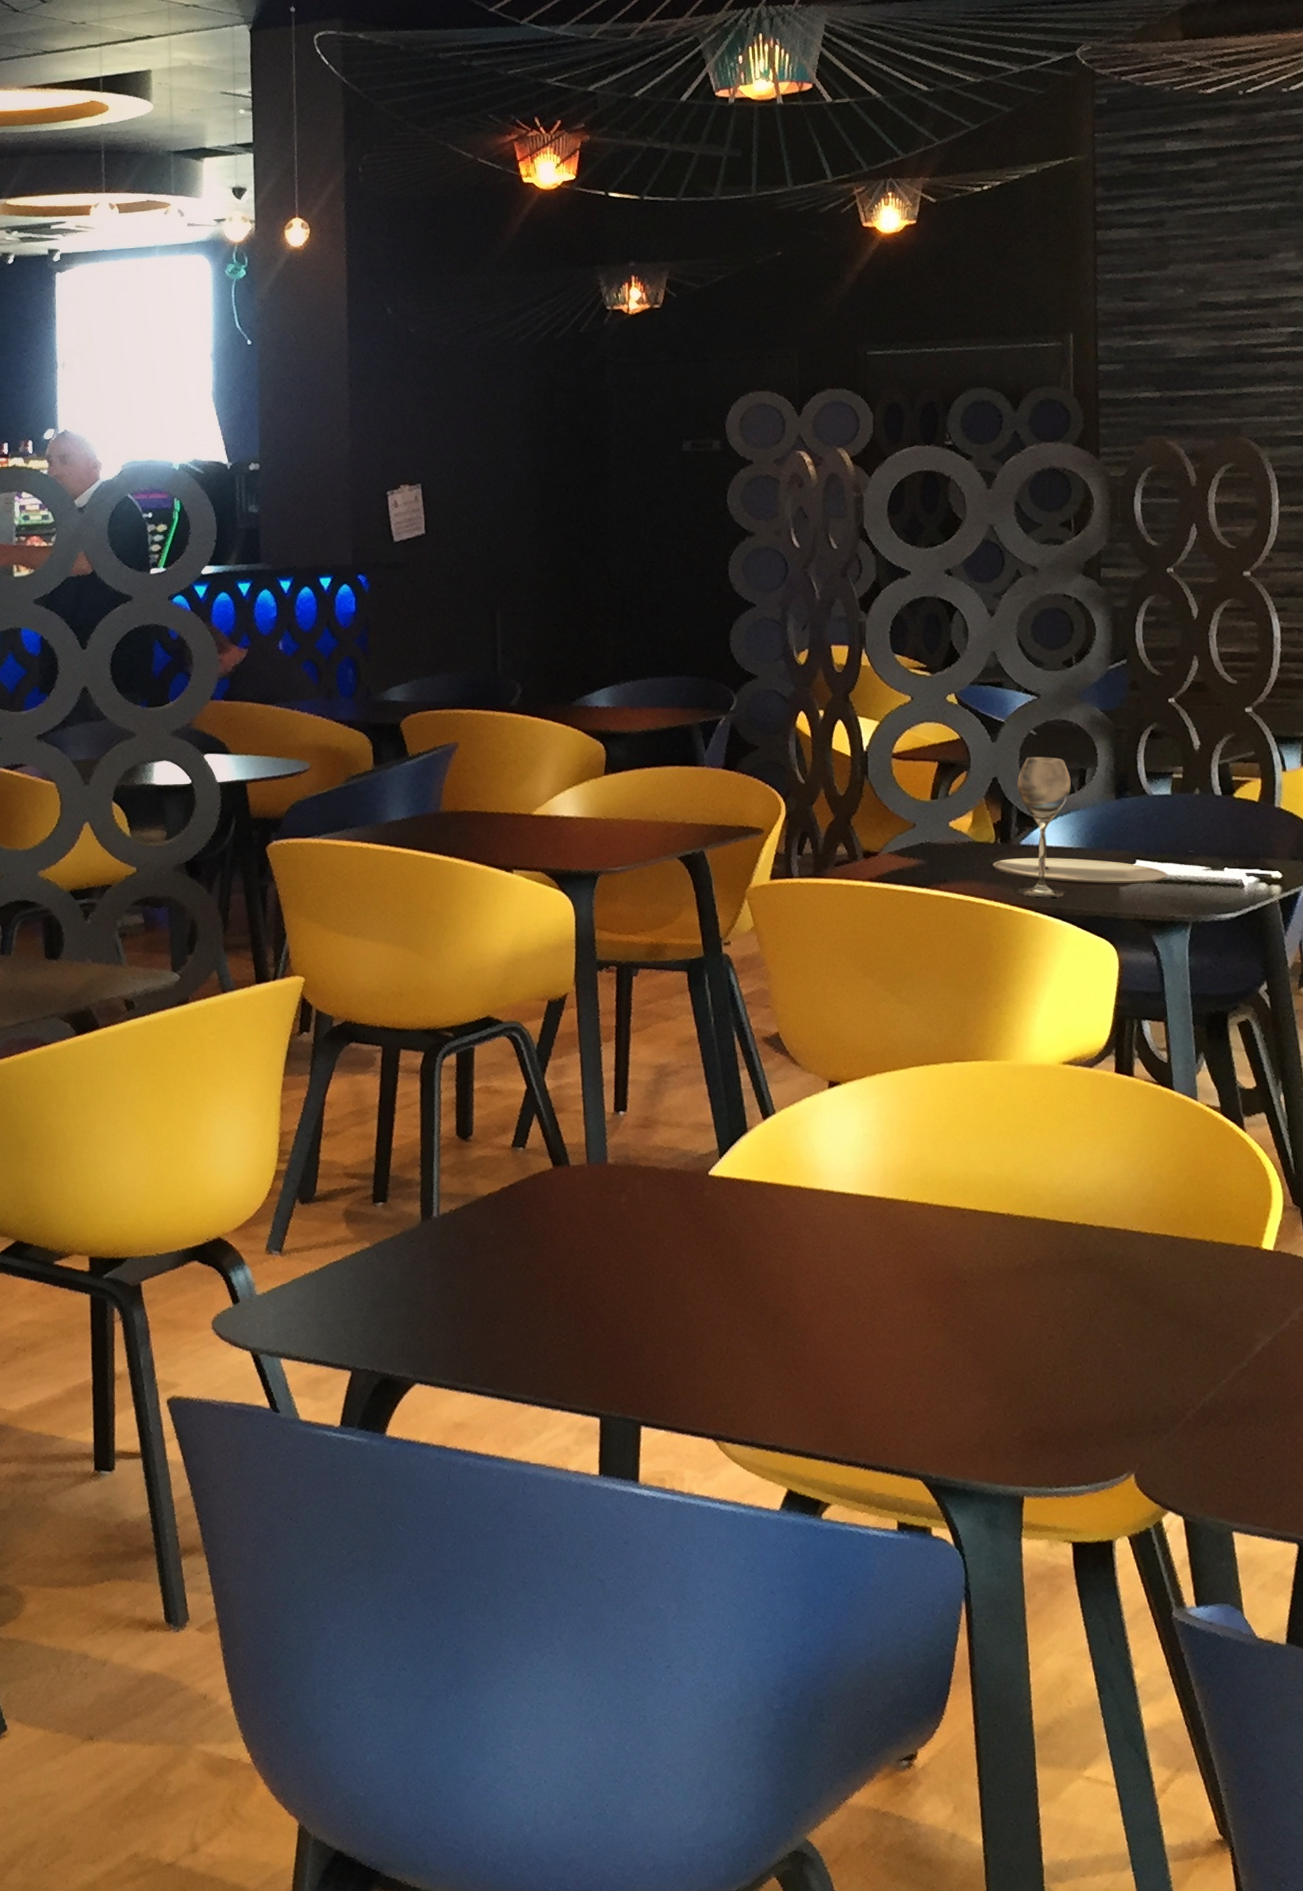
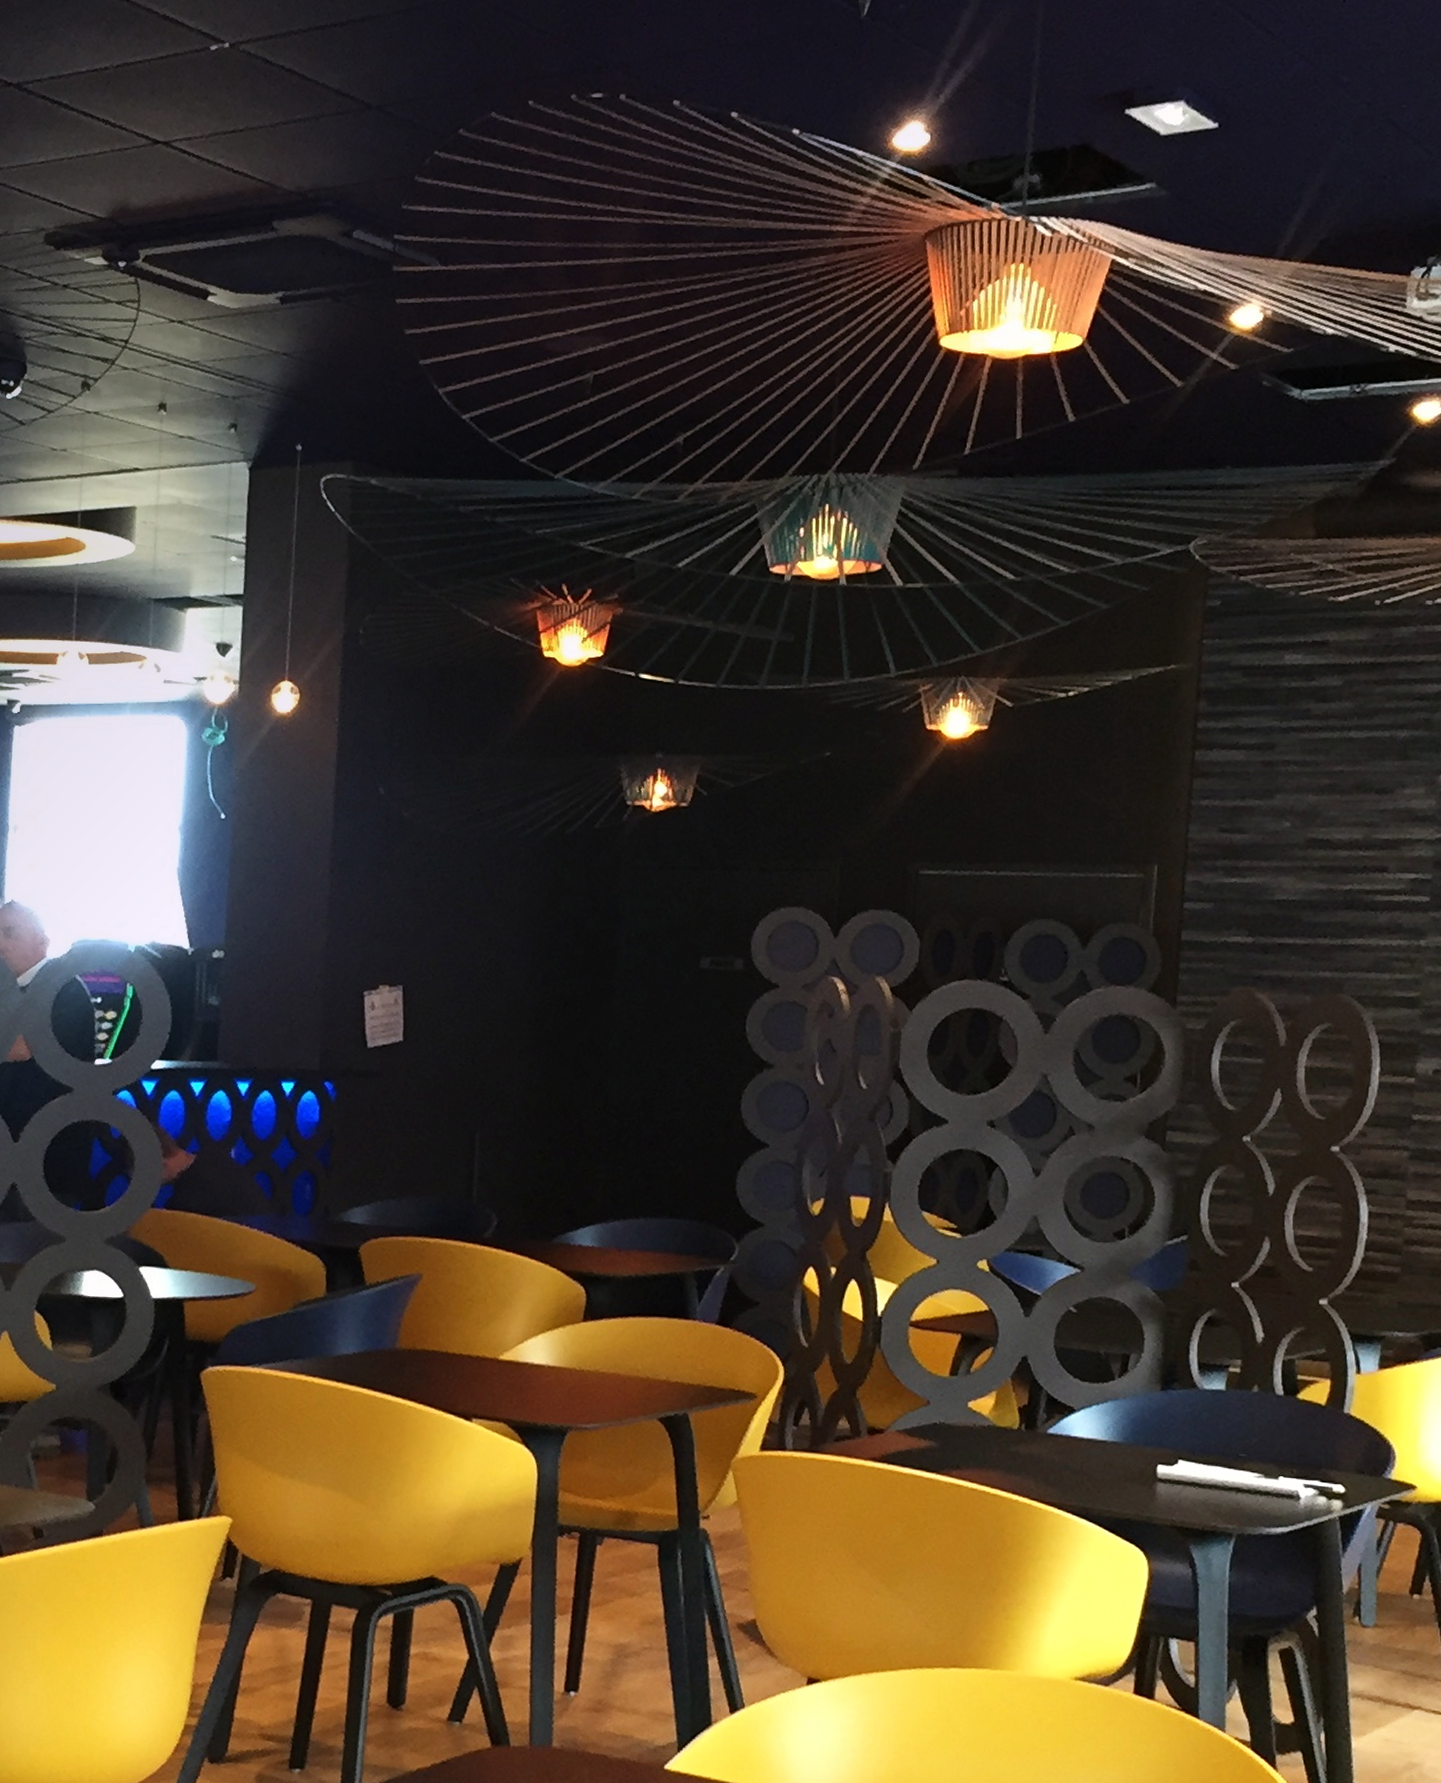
plate: present [993,858,1168,888] -> none [1014,1447,1214,1490]
wineglass: present [1017,756,1071,898] -> none [1039,1336,1111,1495]

